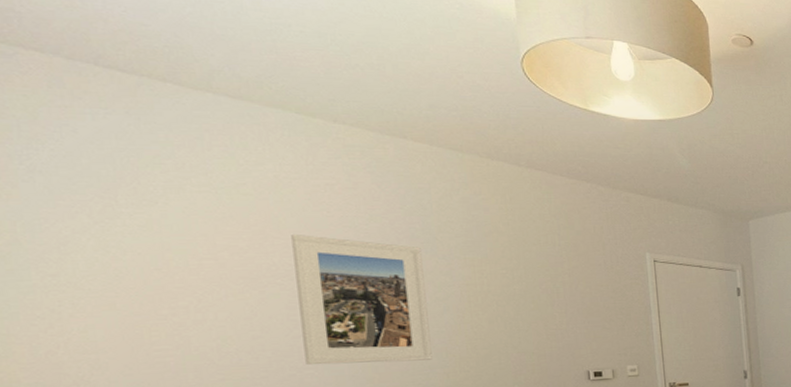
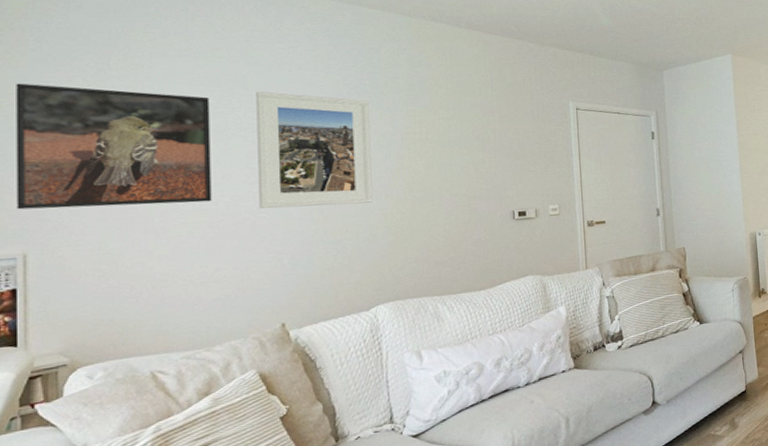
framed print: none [9,219,252,362] -> present [16,83,212,210]

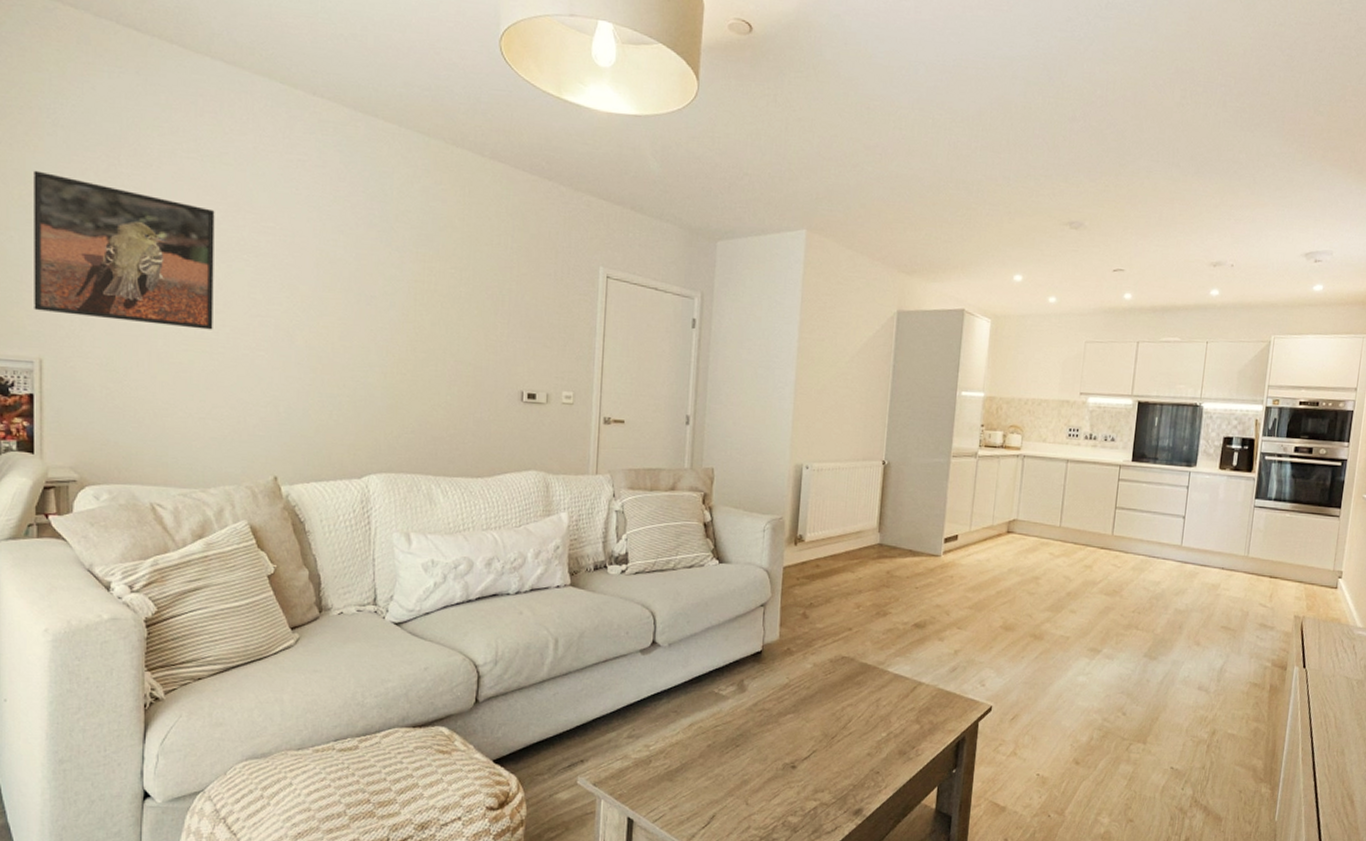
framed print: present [256,91,373,209] -> none [259,209,377,357]

